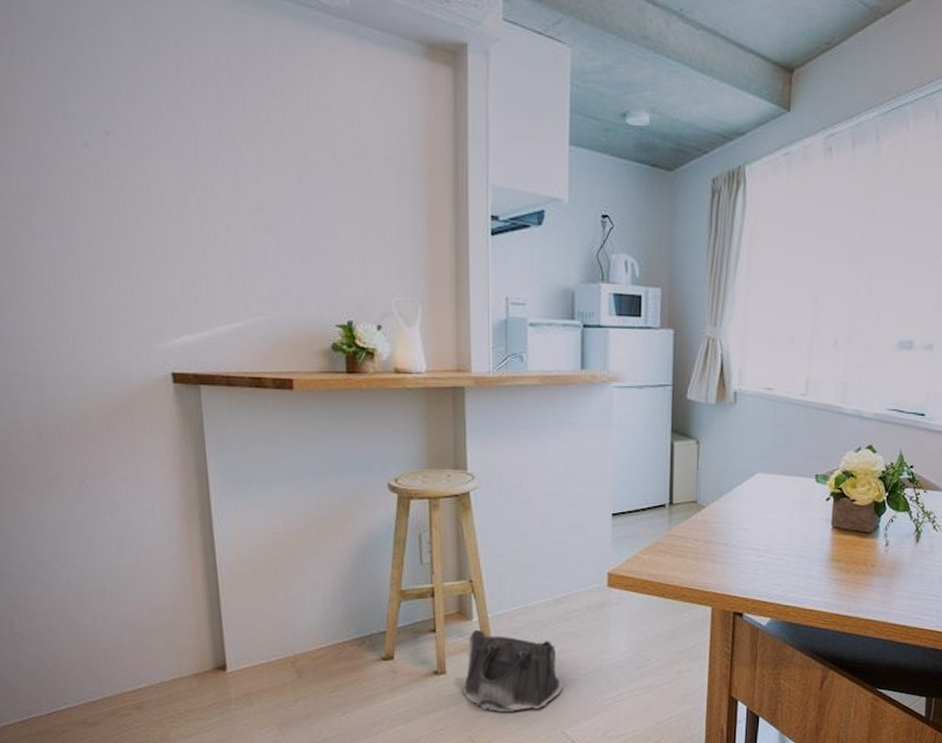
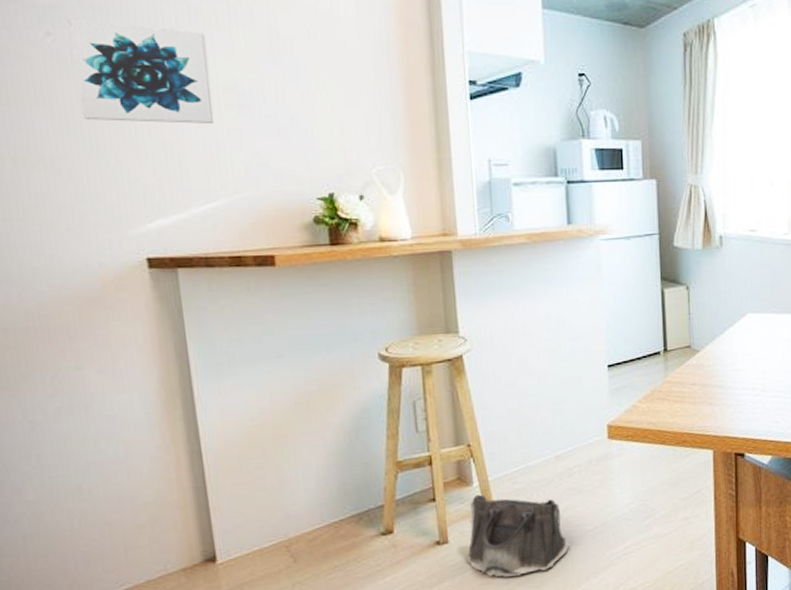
wall art: none [107,130,241,243] -> present [70,18,214,124]

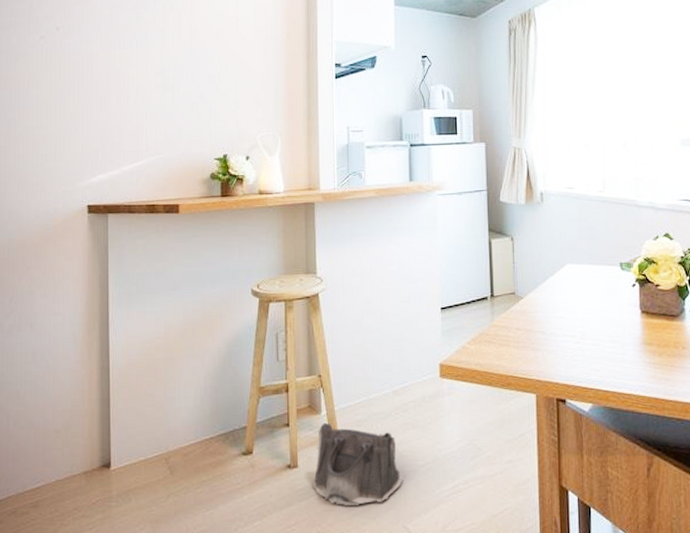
wall art: present [70,18,214,124] -> none [56,26,146,101]

